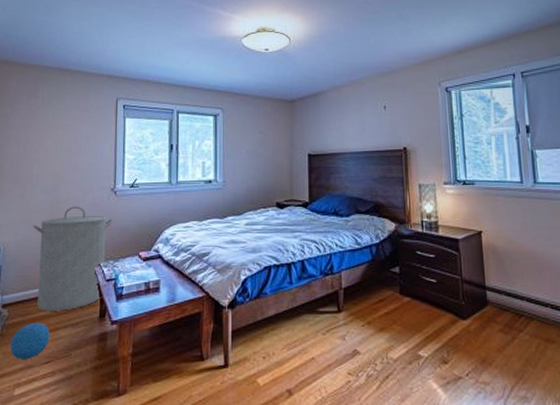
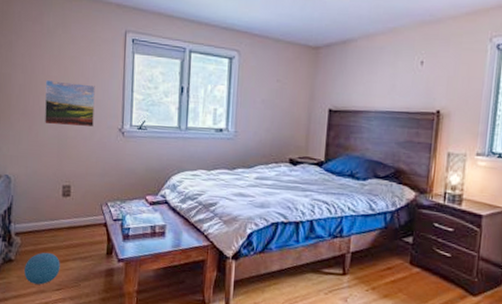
laundry hamper: present [32,206,113,311] -> none [41,144,121,245]
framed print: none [36,147,88,191] -> present [44,79,95,128]

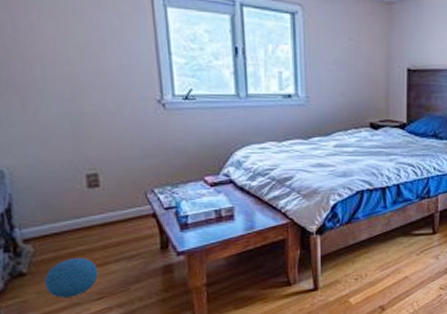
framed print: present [44,79,95,128] -> none [37,40,121,100]

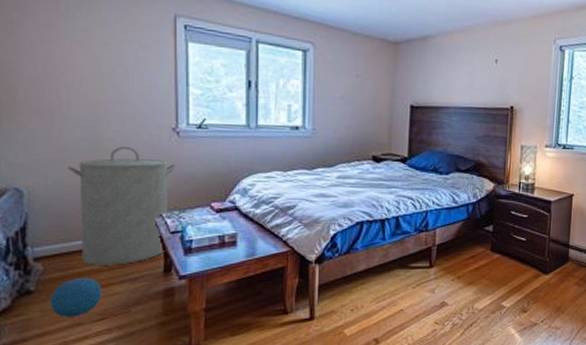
laundry hamper: none [48,121,165,245] -> present [67,146,176,265]

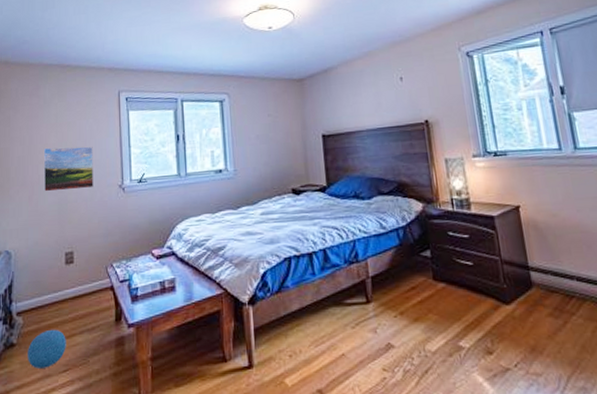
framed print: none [66,69,138,127] -> present [43,146,94,192]
laundry hamper: present [67,146,176,265] -> none [42,206,123,317]

